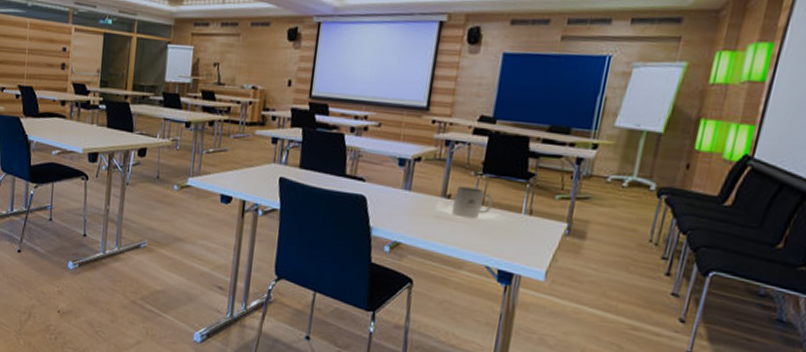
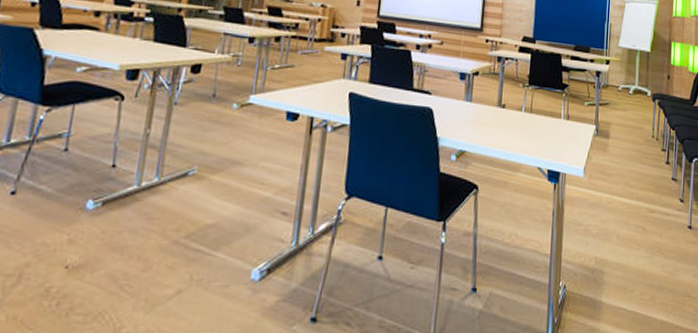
mug: present [452,186,493,220] -> none [507,97,539,126]

